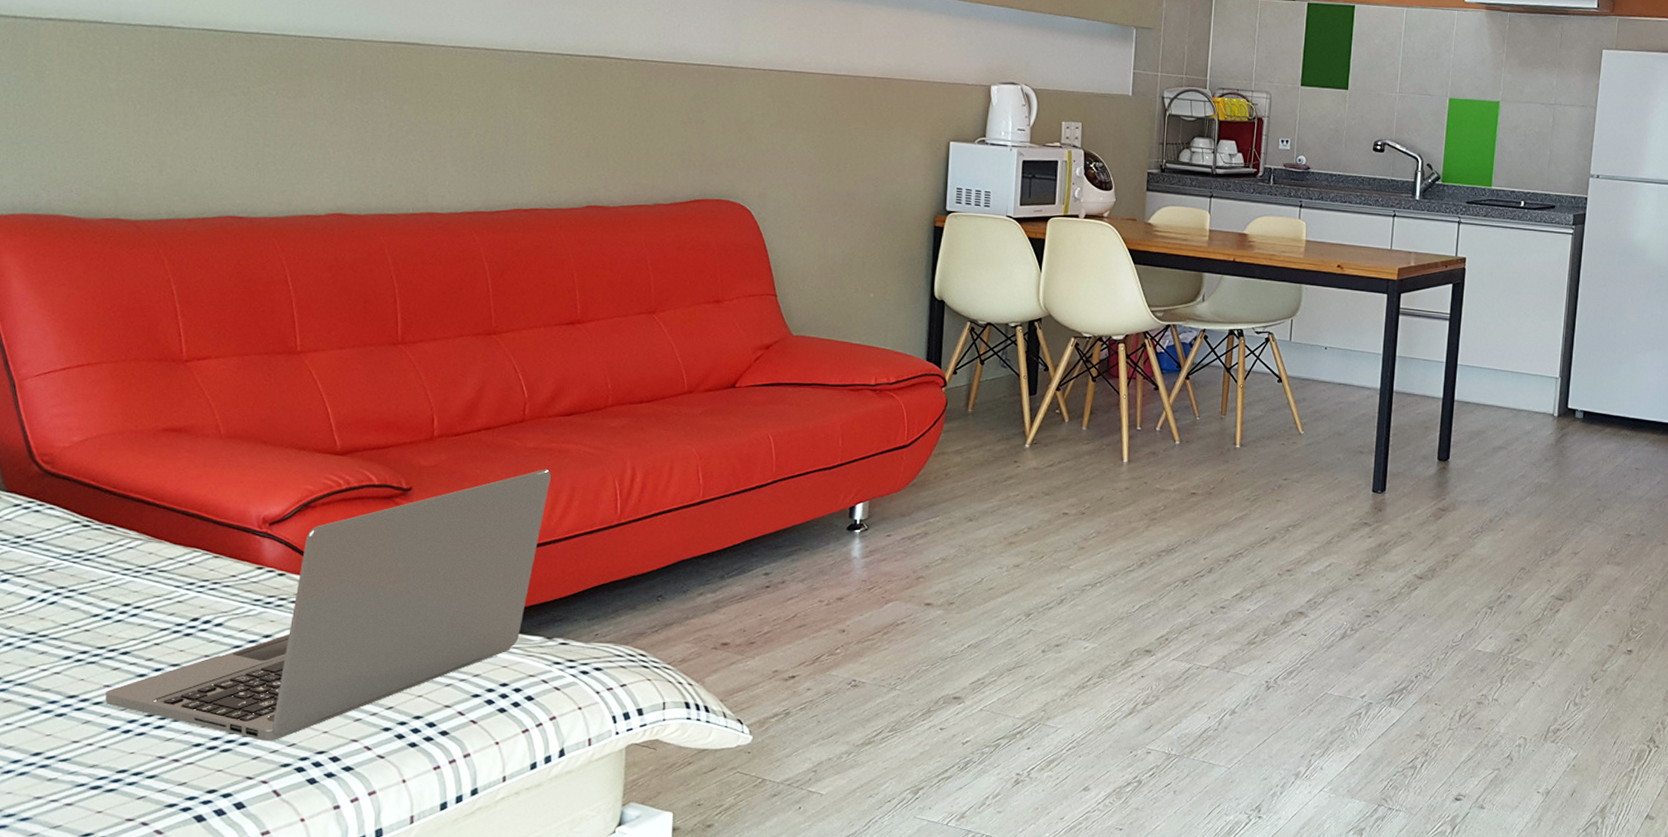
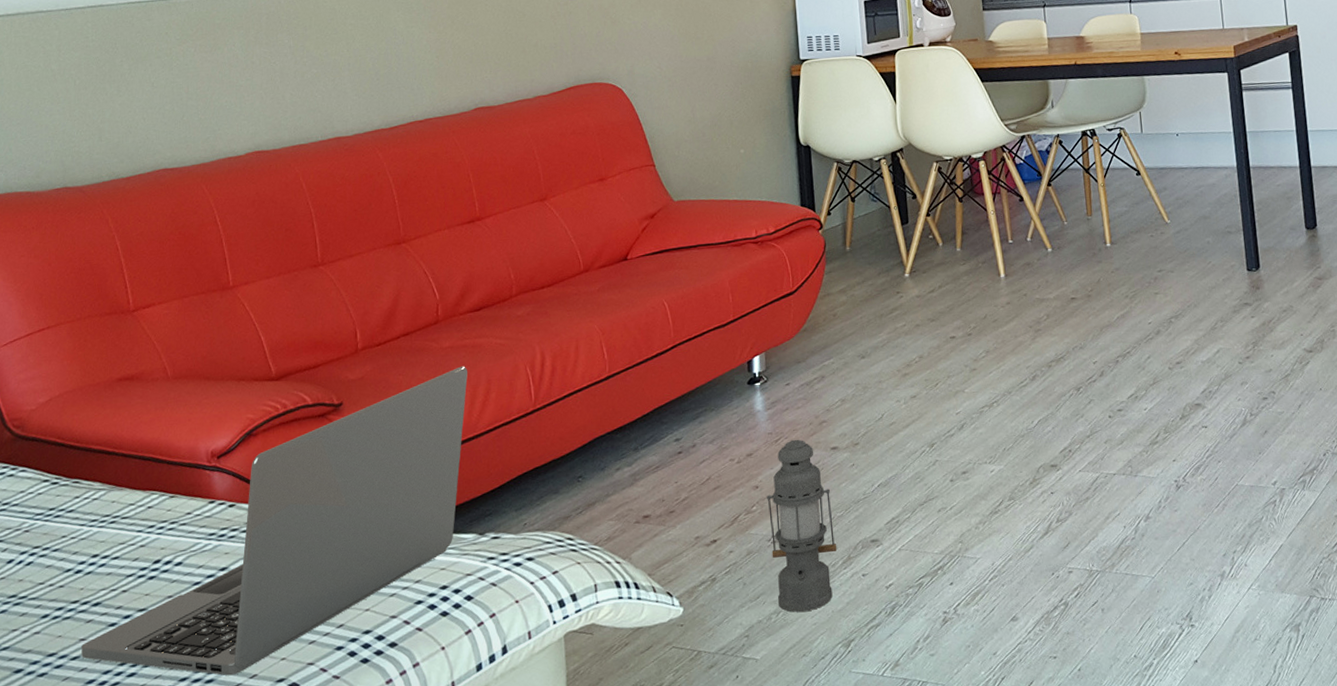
lantern: none [850,590,918,756] -> present [767,439,837,612]

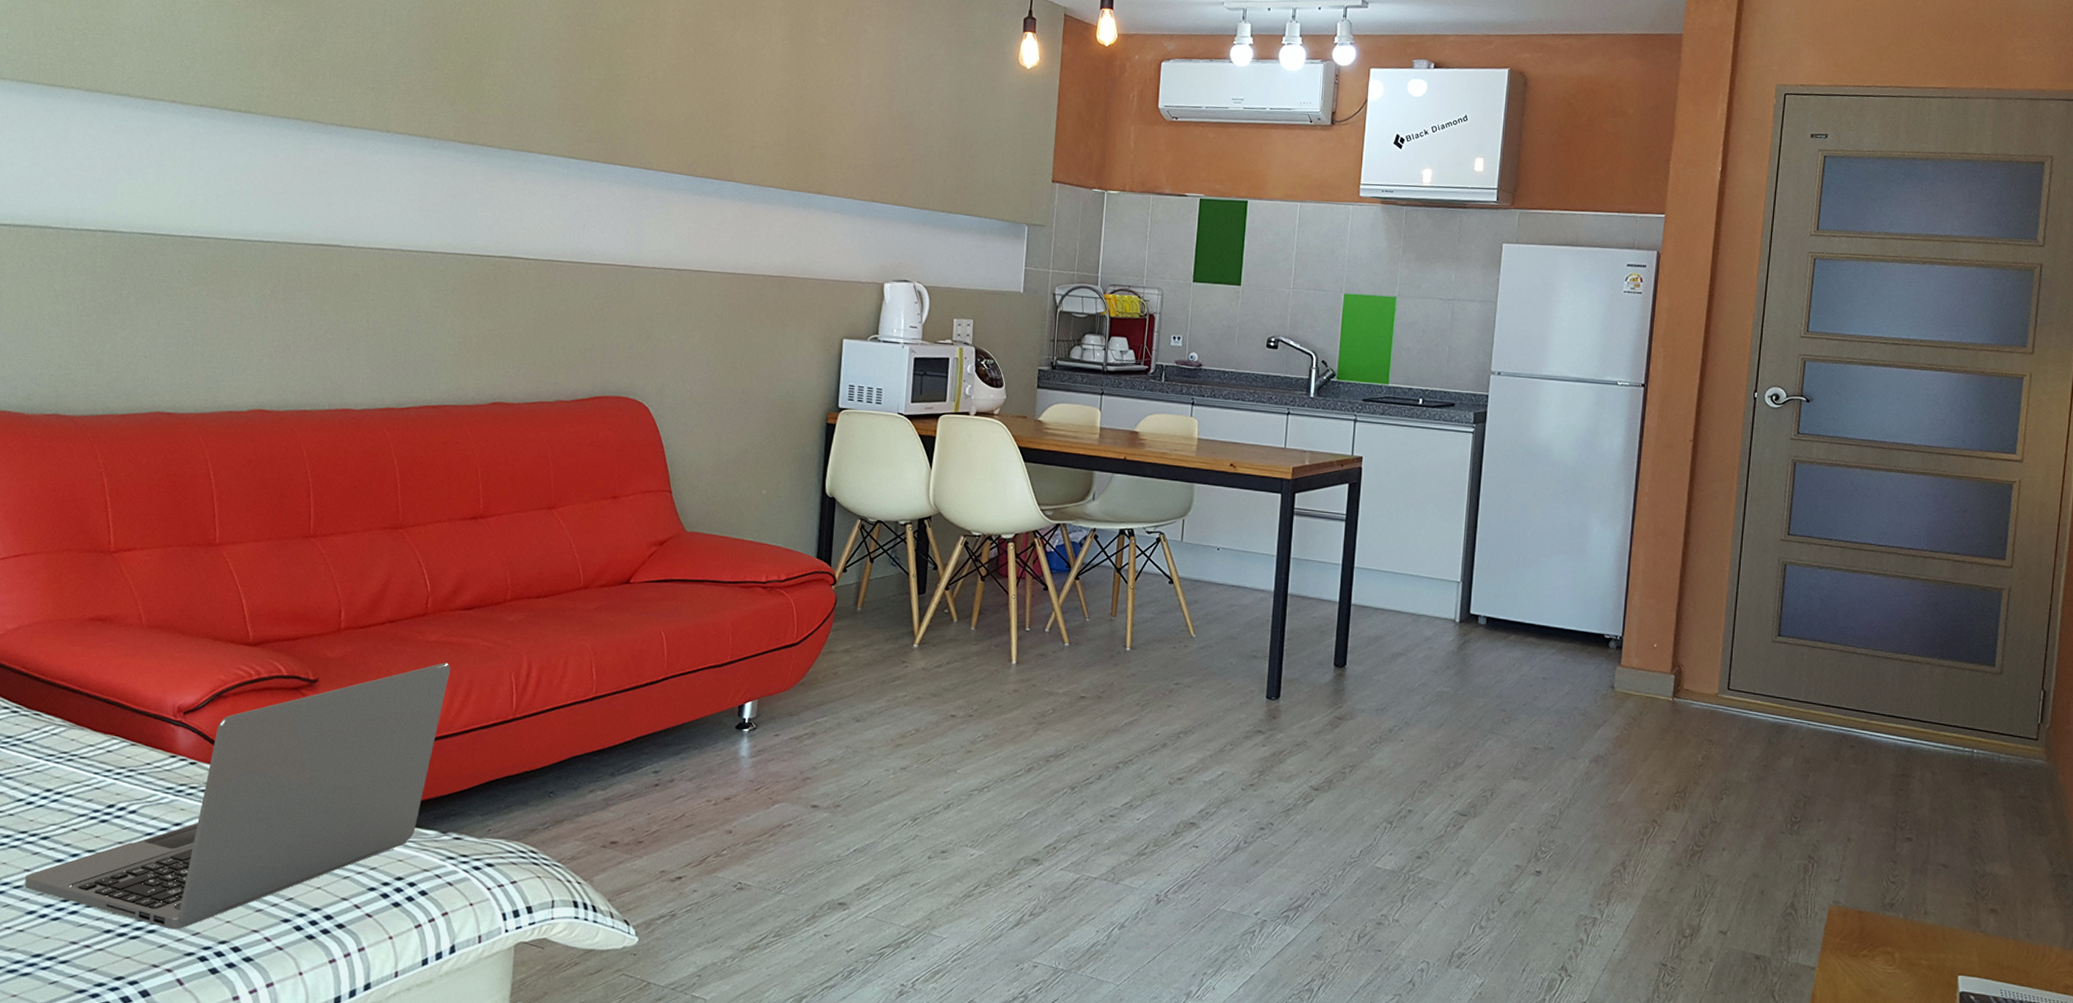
lantern: present [767,439,837,612] -> none [735,791,804,962]

